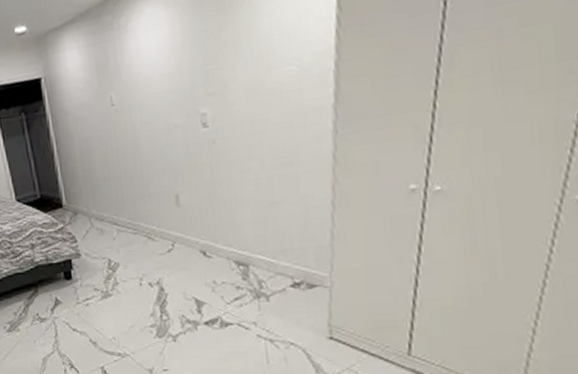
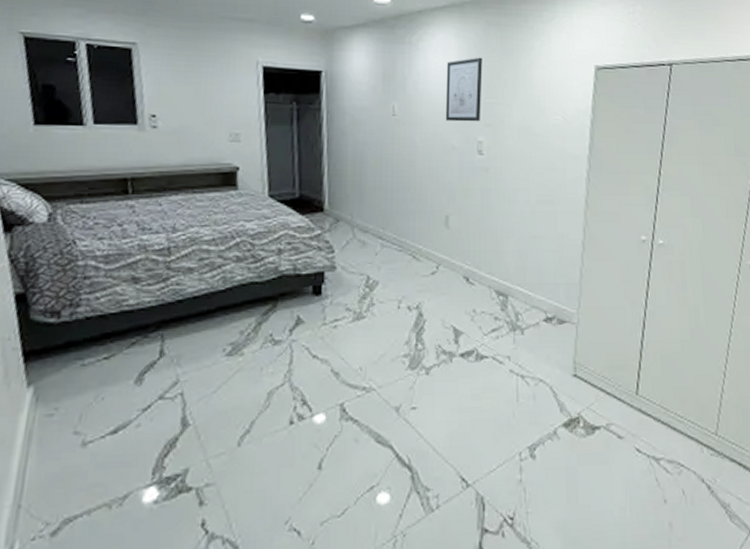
wall art: none [158,21,202,100] -> present [445,57,482,122]

